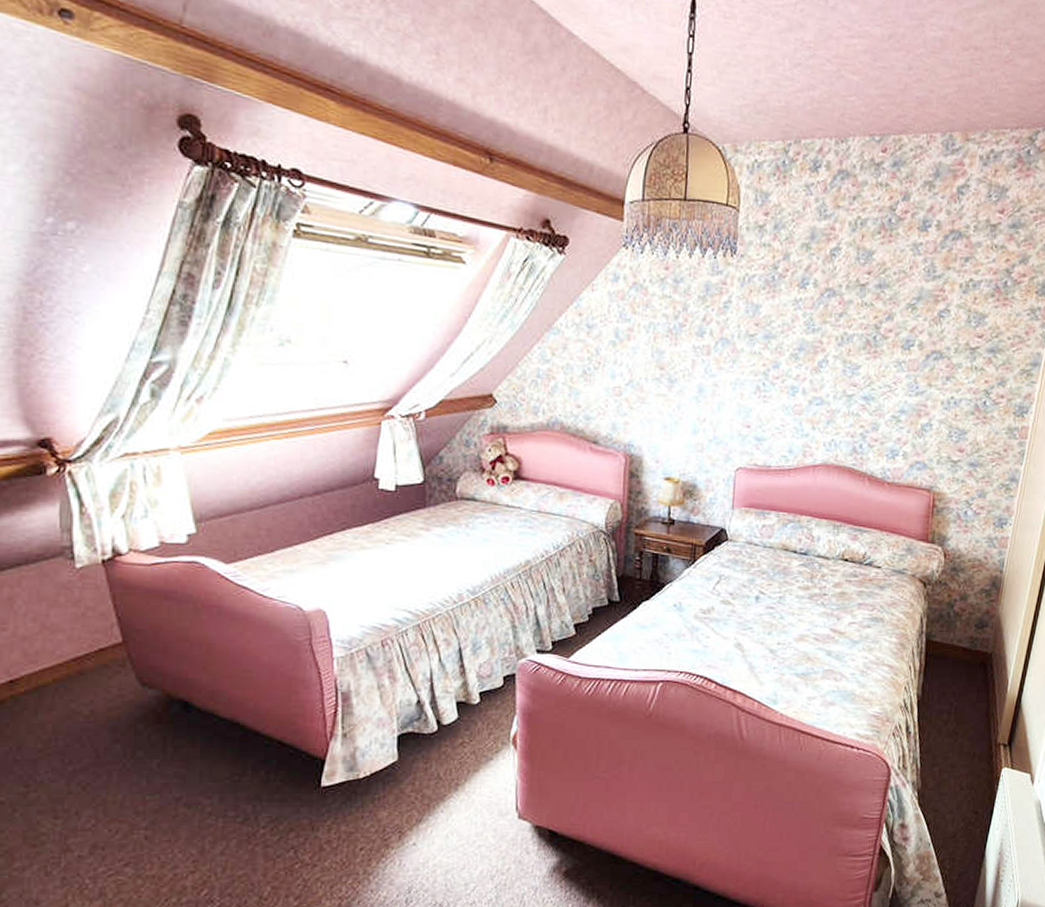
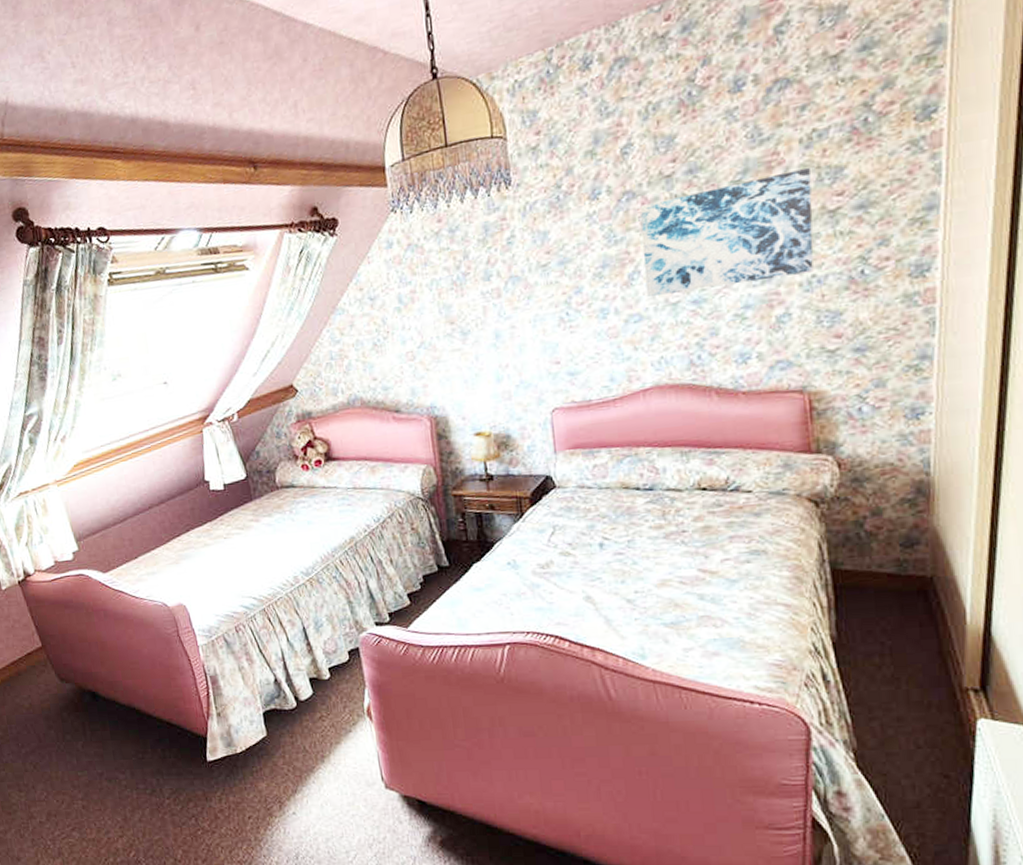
wall art: none [829,304,963,394] -> present [640,168,813,297]

